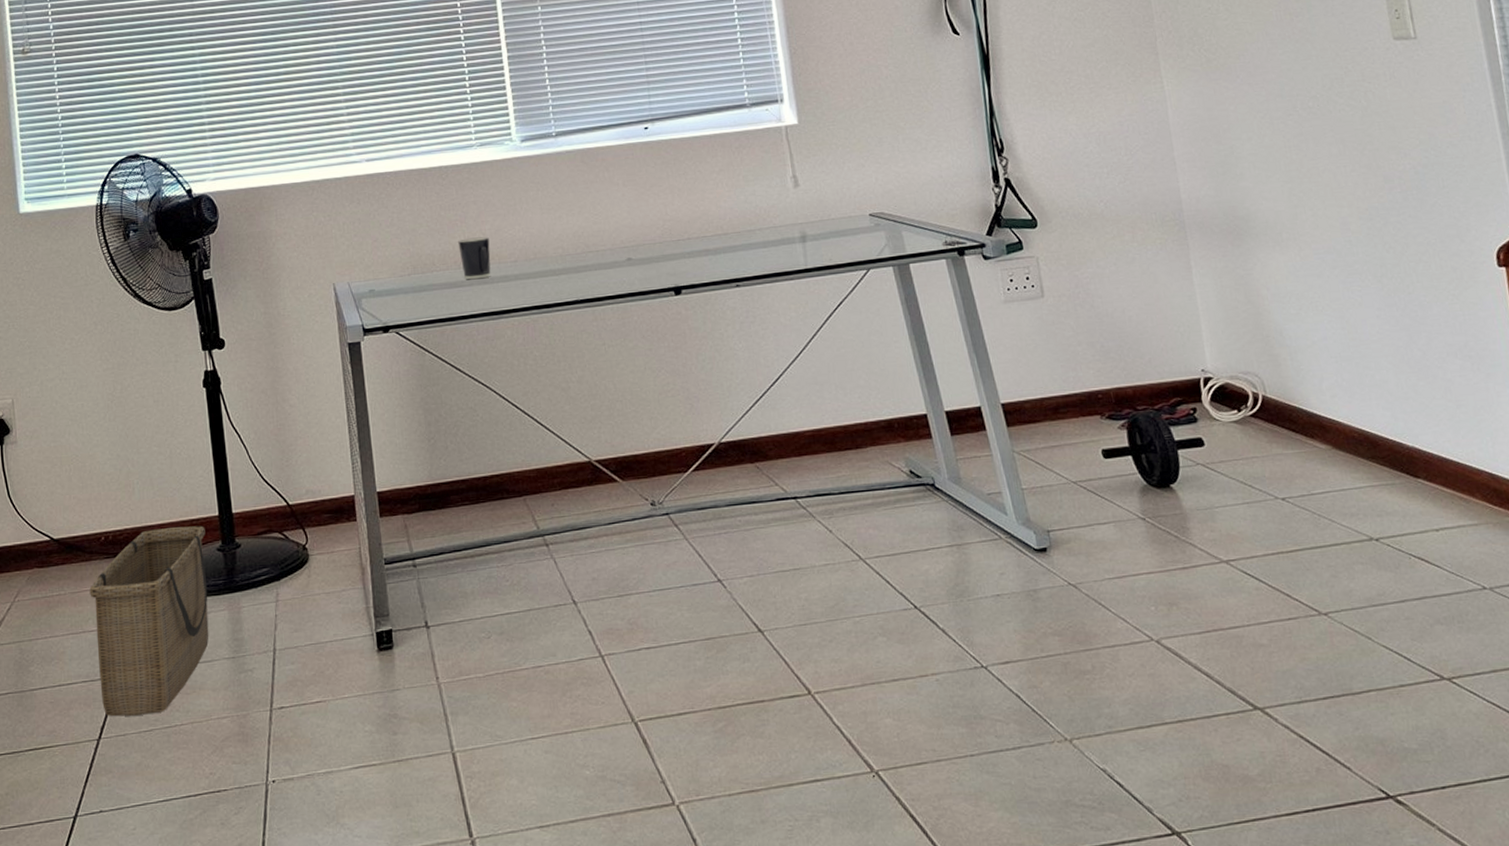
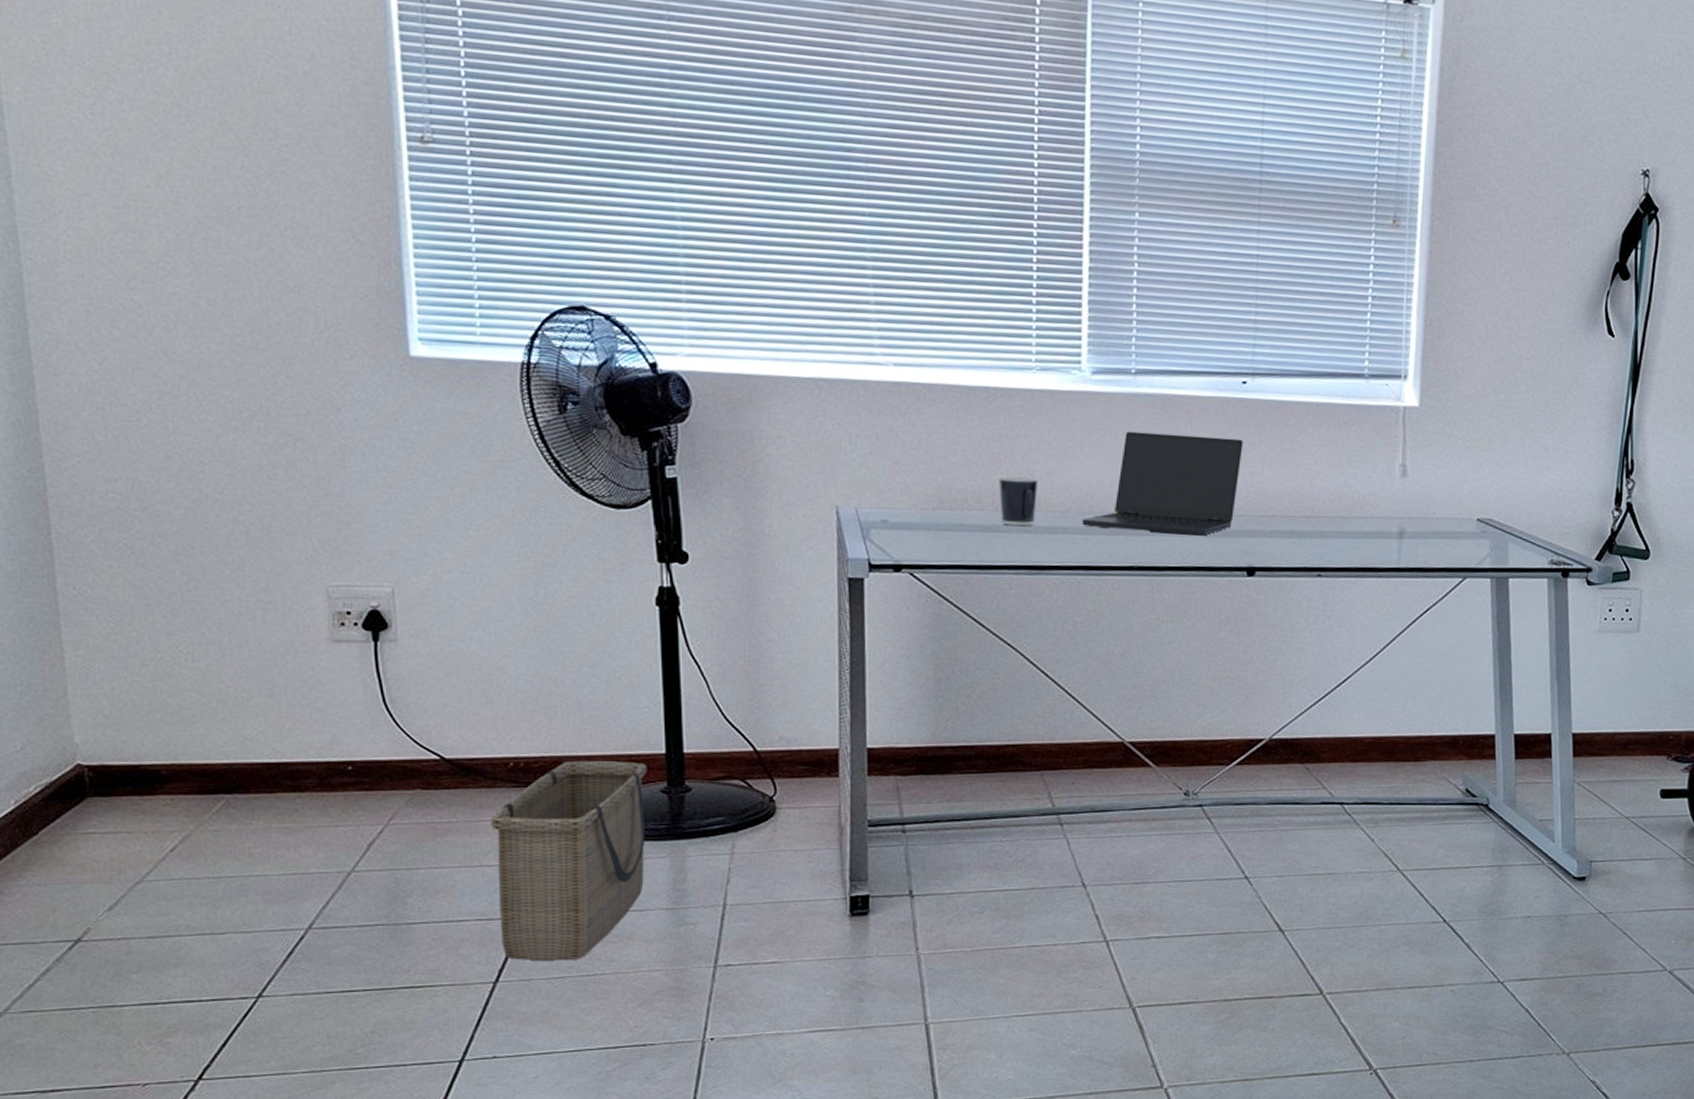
laptop: none [529,176,655,271] -> present [1082,431,1244,536]

